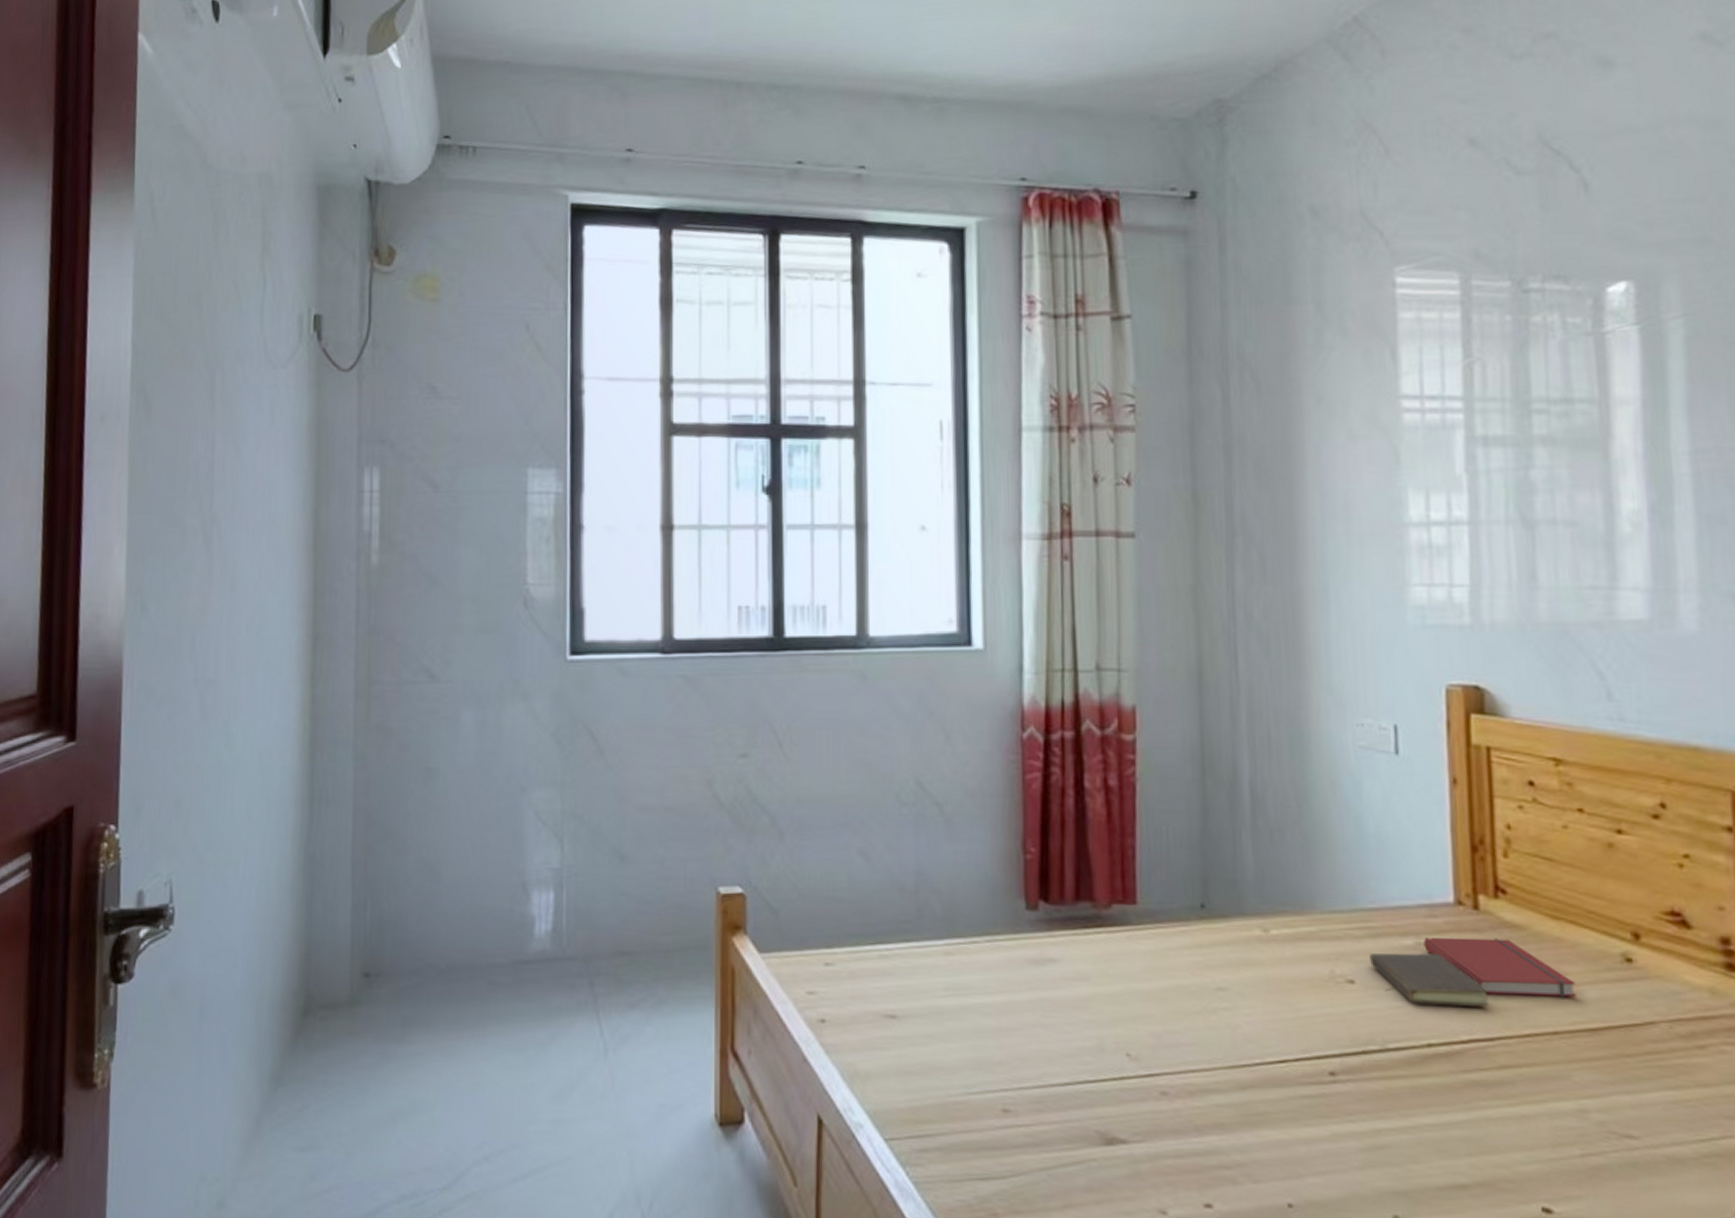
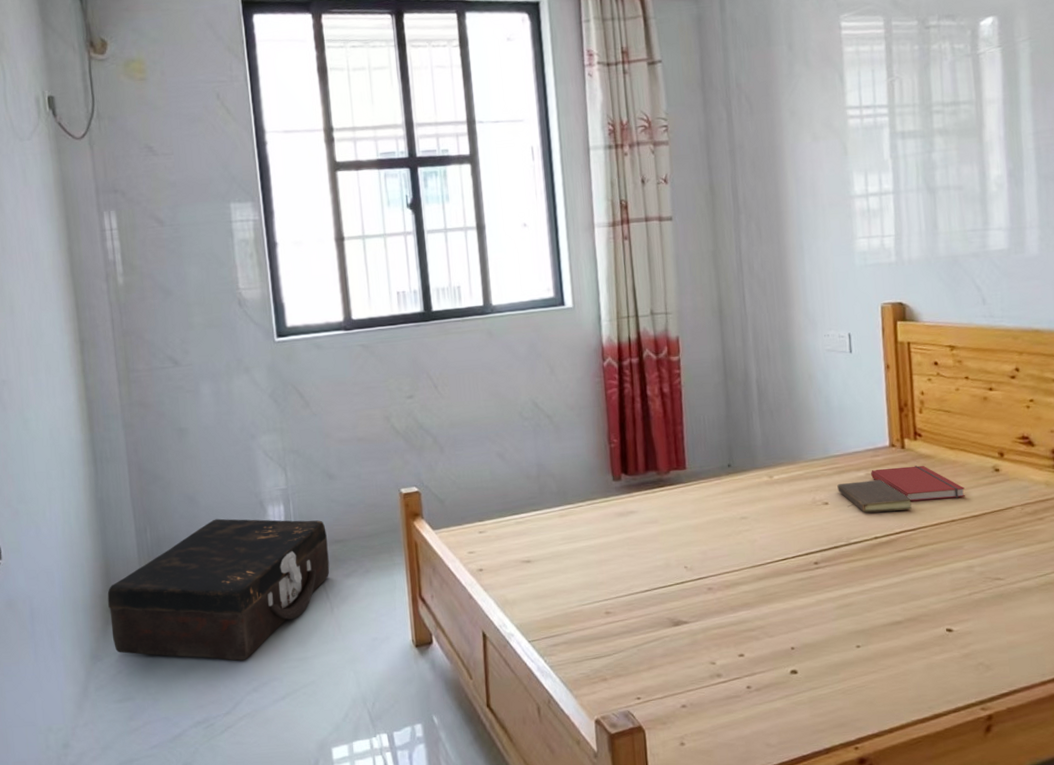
suitcase: none [302,901,609,1112] -> present [107,518,330,661]

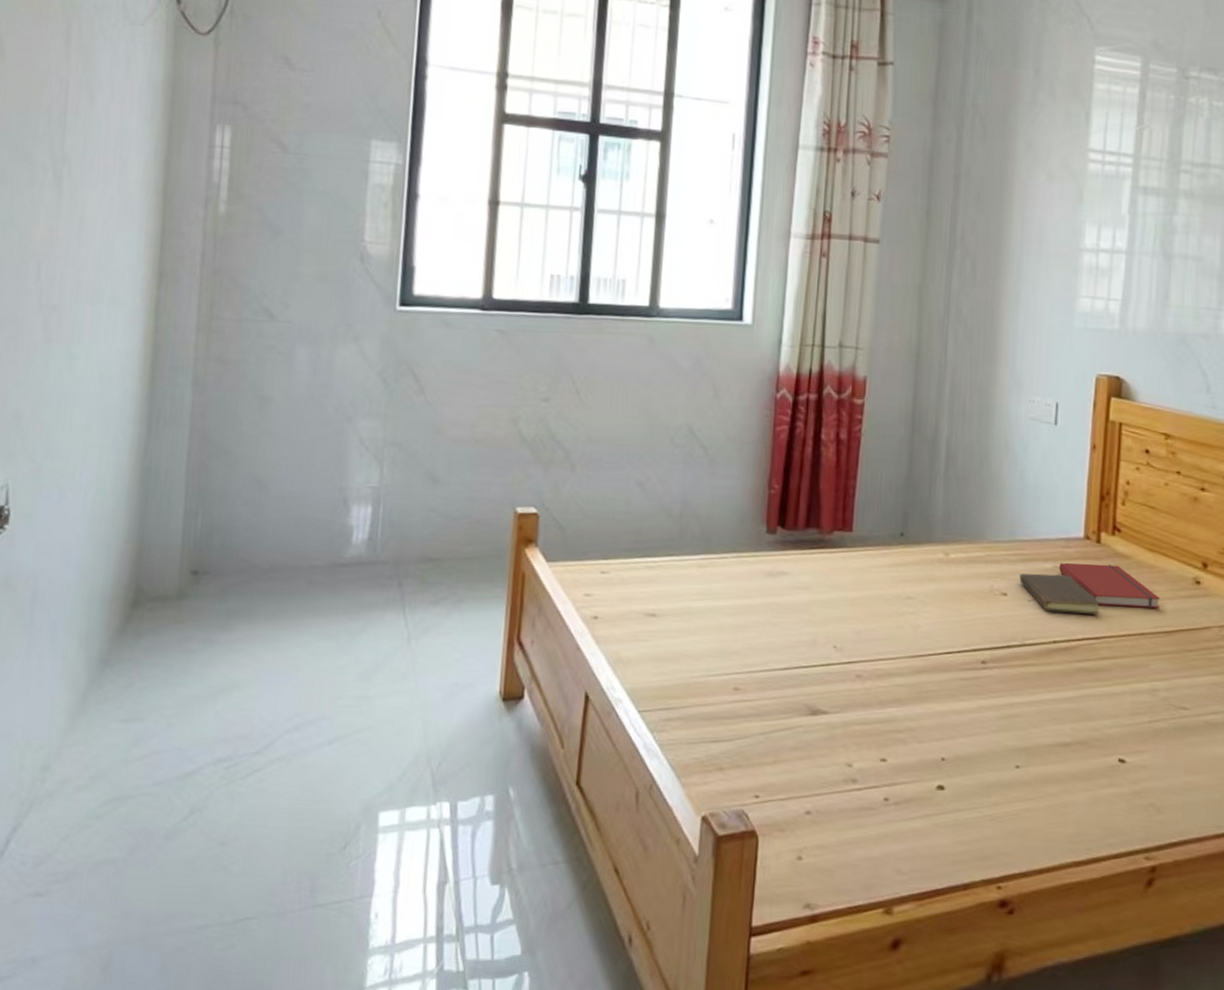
suitcase: present [107,518,330,661] -> none [130,511,419,690]

